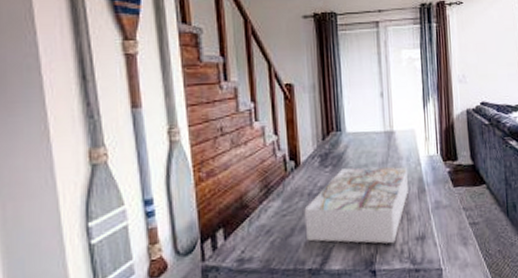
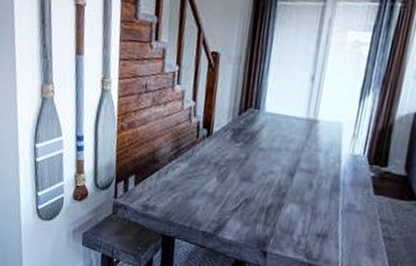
board game: present [304,166,408,244] -> none [206,147,324,233]

